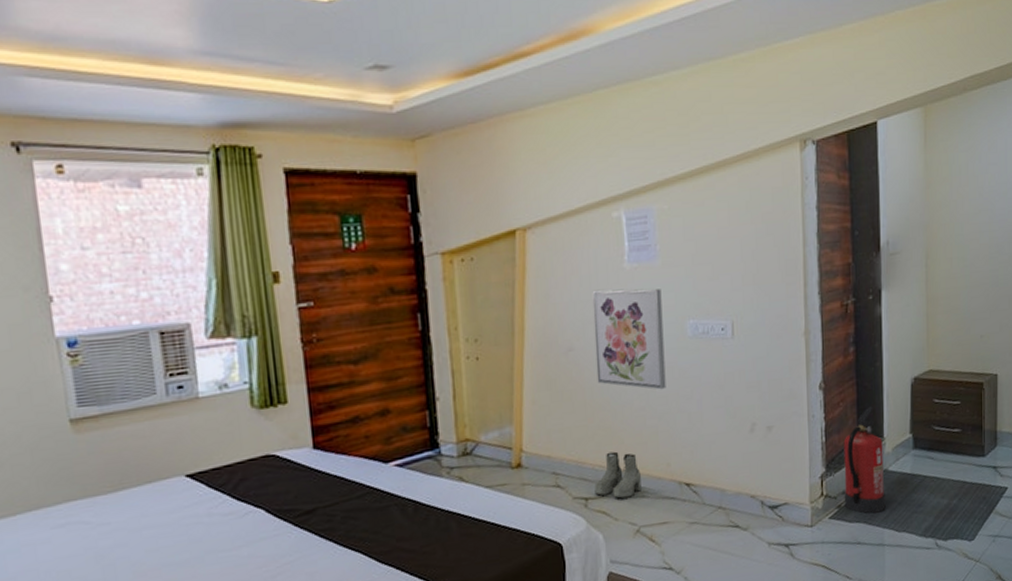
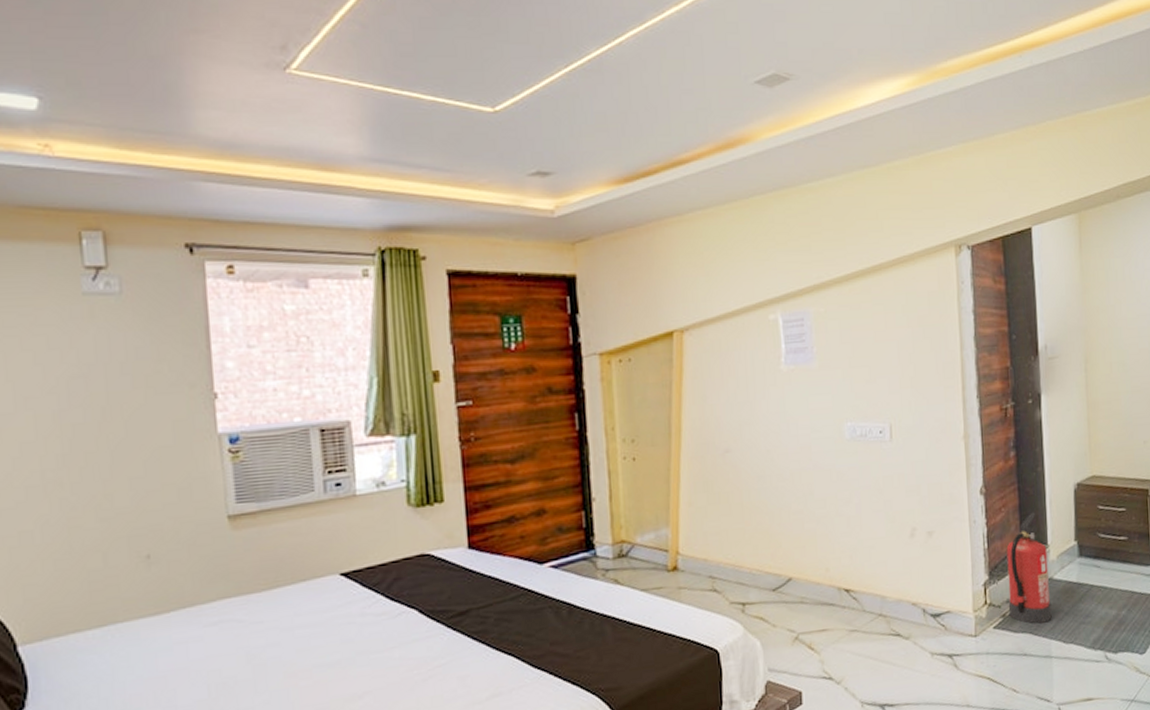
wall art: present [592,288,666,390] -> none [749,390,824,493]
boots: present [594,451,641,499] -> none [752,555,800,605]

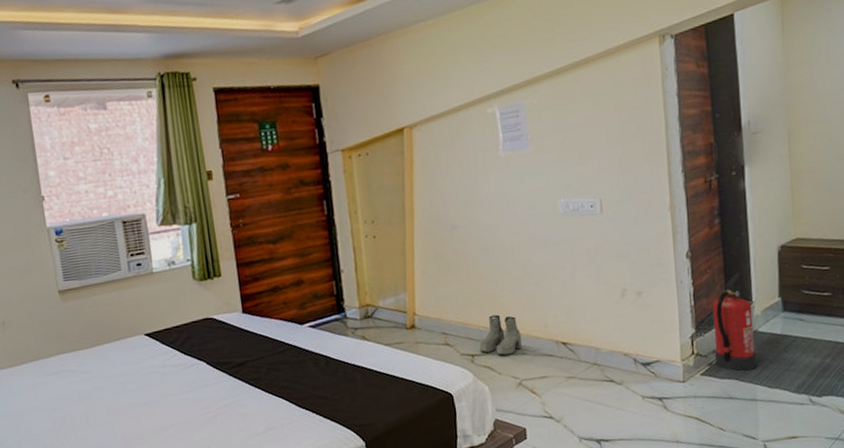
boots: none [752,555,800,605] -> present [479,314,522,356]

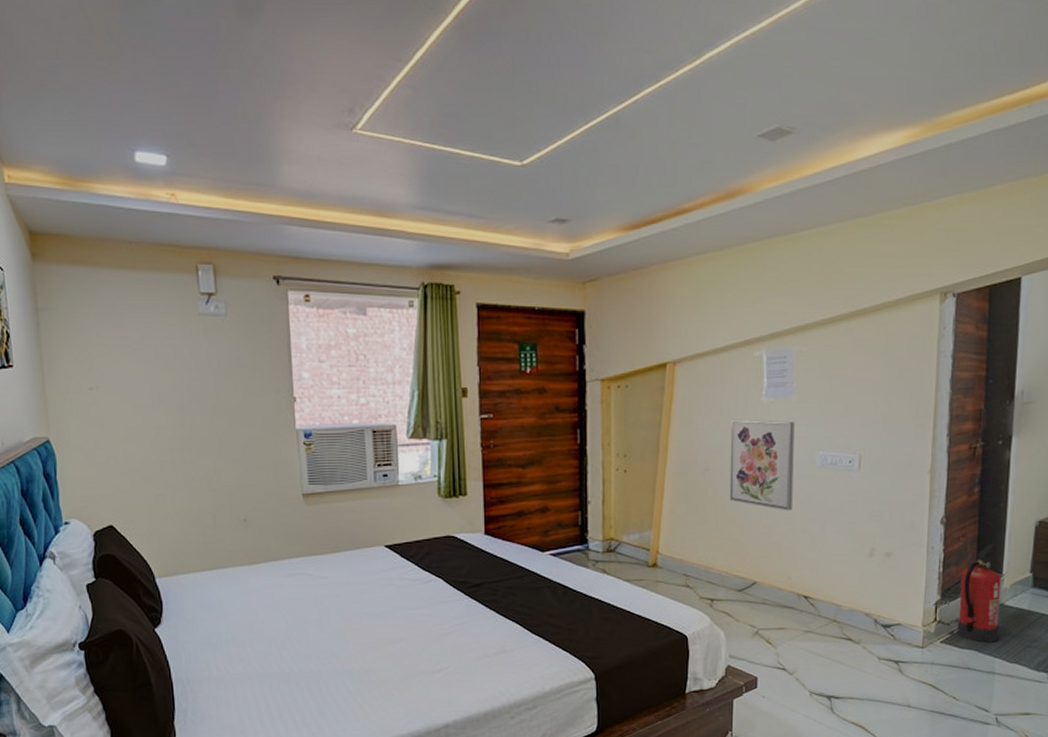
wall art: none [471,172,541,261] -> present [729,419,795,511]
boots: present [479,314,522,356] -> none [720,561,763,603]

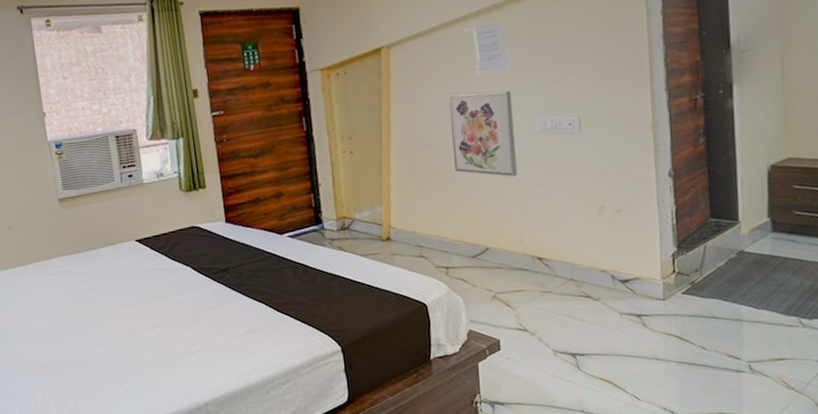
fire extinguisher: present [956,544,1001,643] -> none [695,192,743,291]

